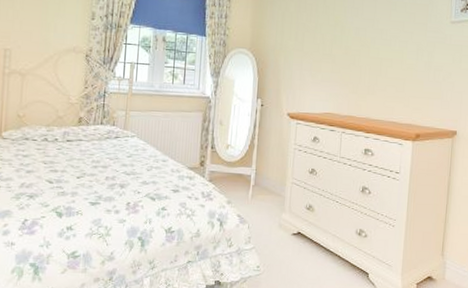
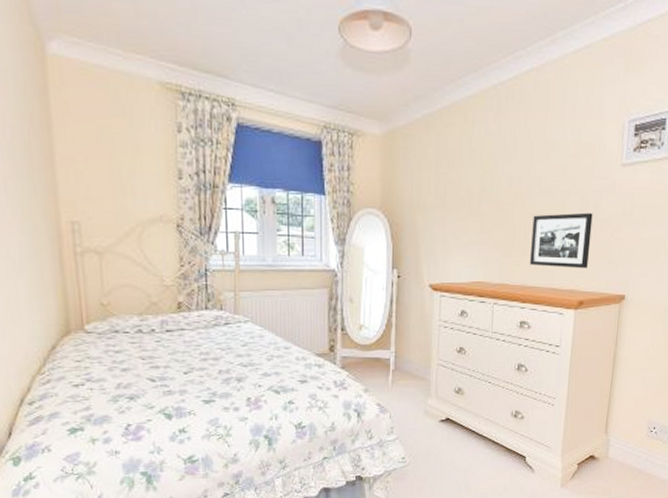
picture frame: none [374,59,427,107] -> present [530,212,593,269]

